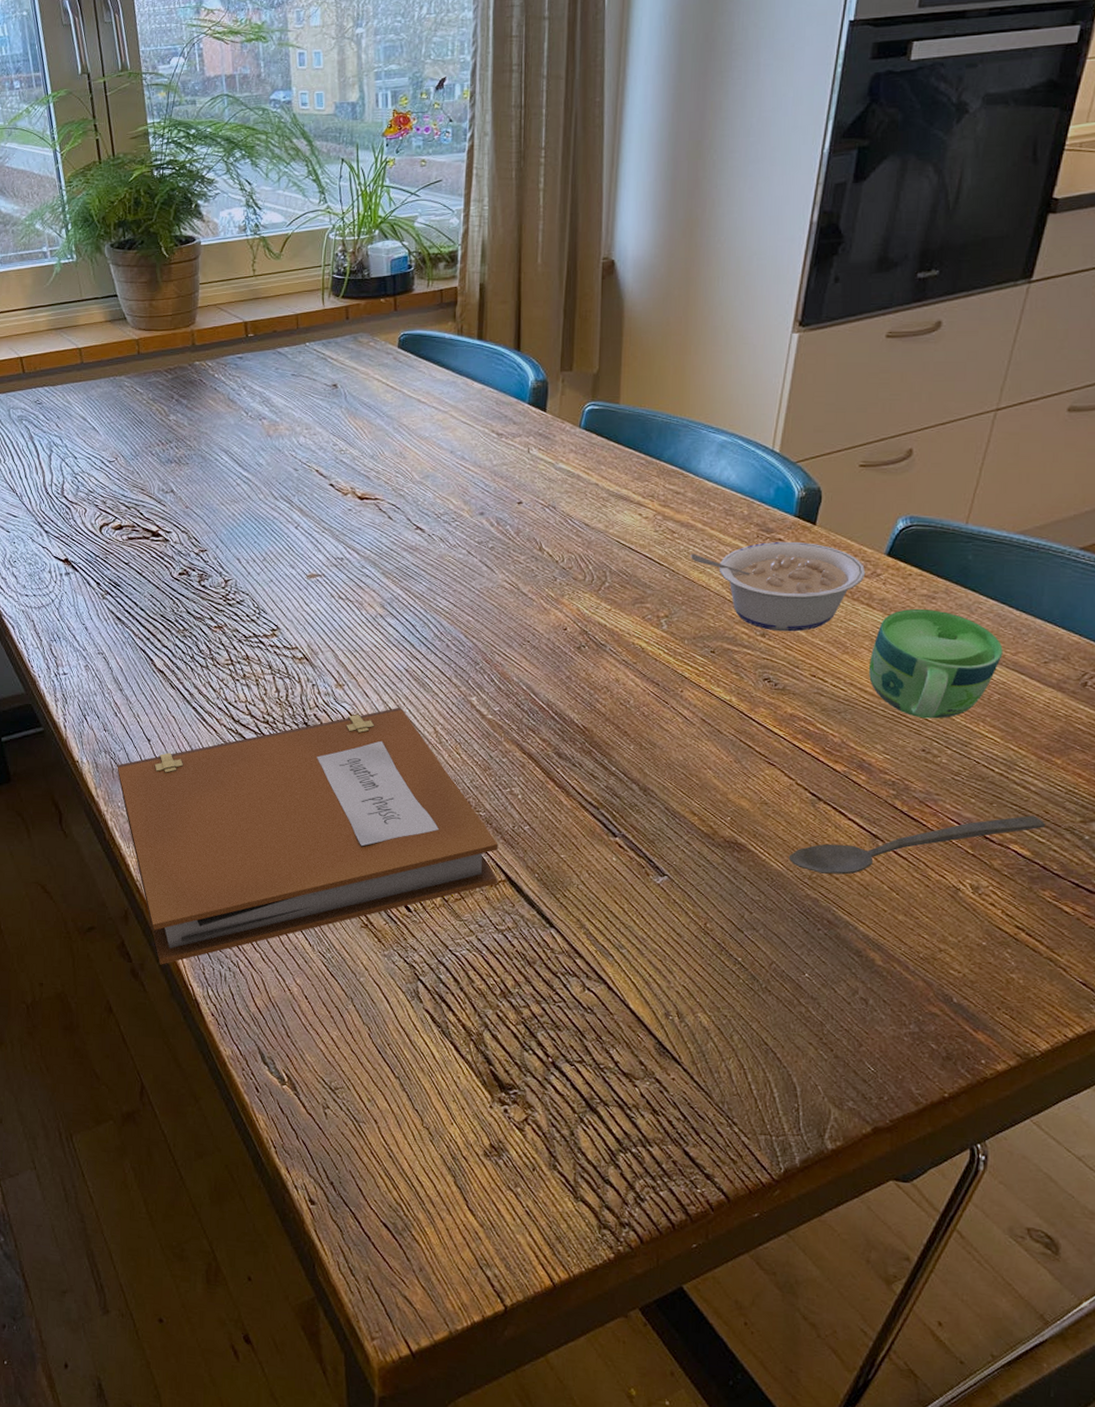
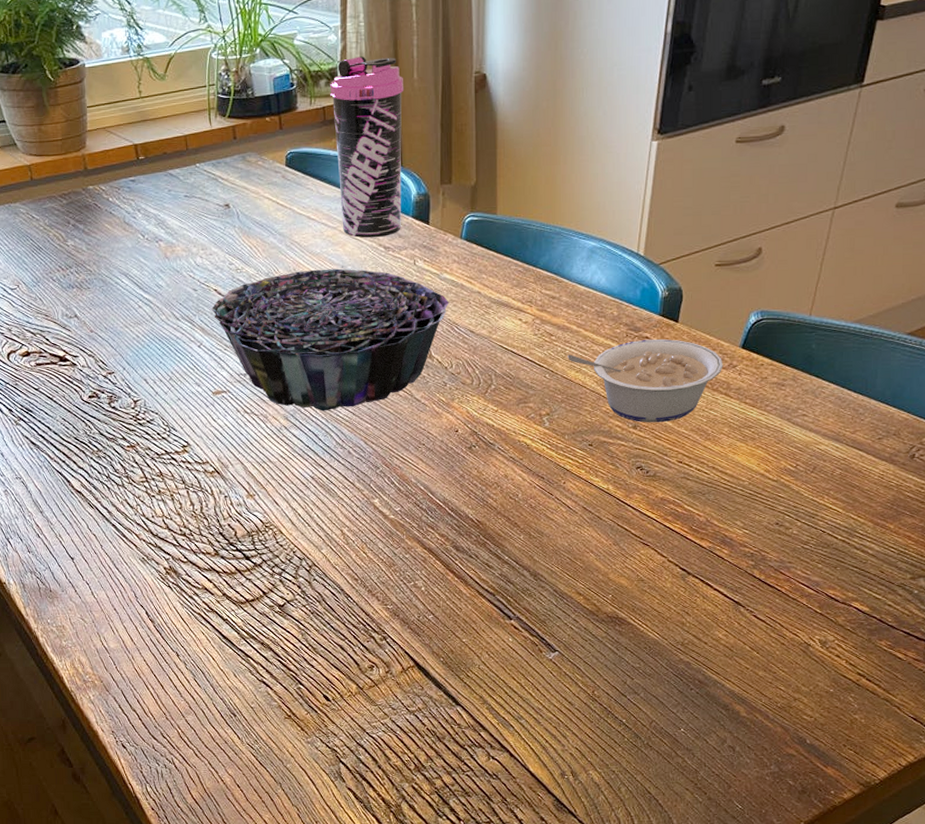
notebook: present [117,707,498,965] -> none [43,512,407,767]
decorative bowl: none [311,454,564,601] -> present [211,268,449,411]
water bottle: none [449,240,527,424] -> present [330,56,404,238]
spoon: present [788,815,1045,875] -> none [663,575,881,639]
cup: present [869,608,1003,719] -> none [729,395,843,495]

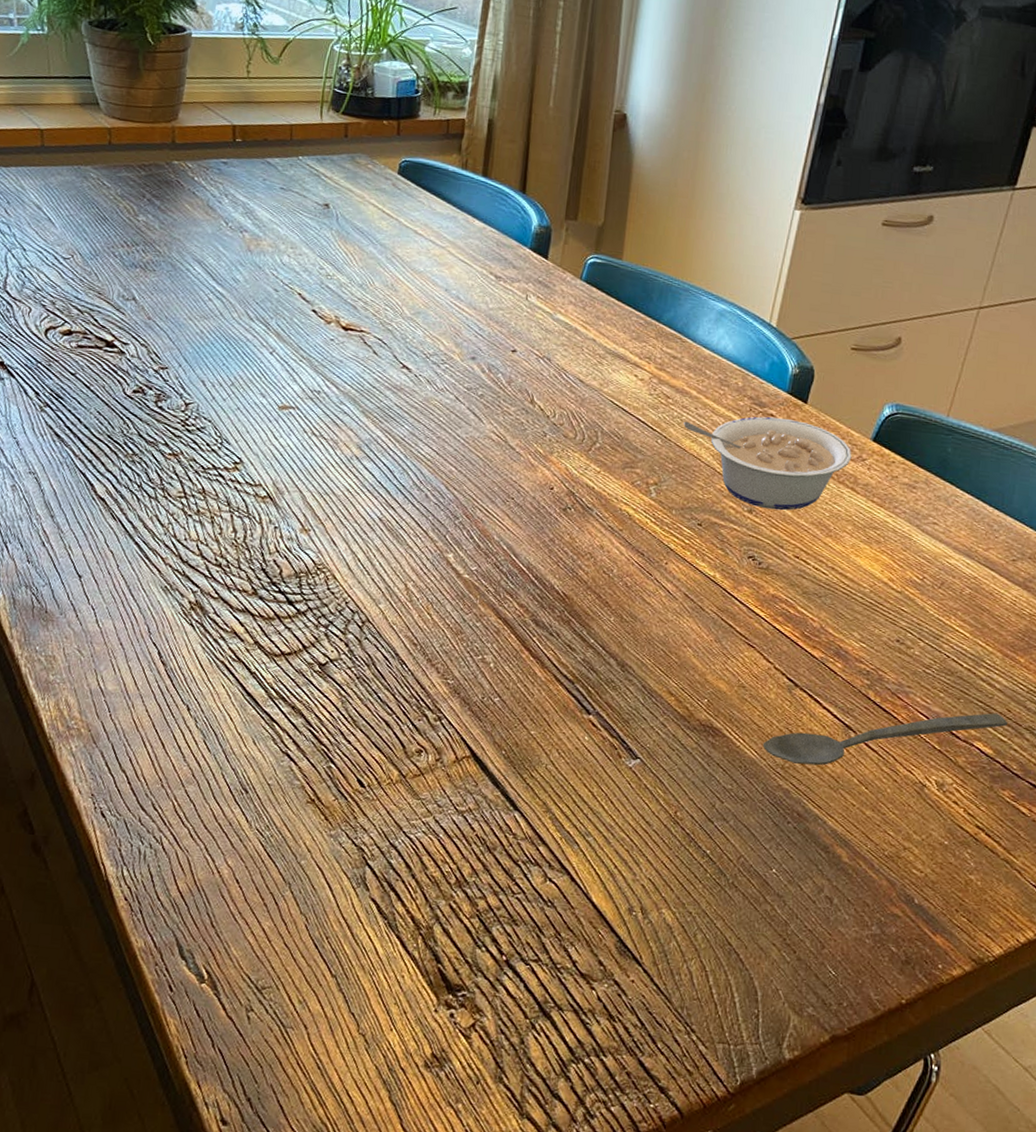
decorative bowl: present [211,268,449,411] -> none [291,287,560,446]
water bottle: present [330,56,404,238] -> none [452,74,538,265]
spoon: none [663,575,881,639] -> present [762,713,1007,766]

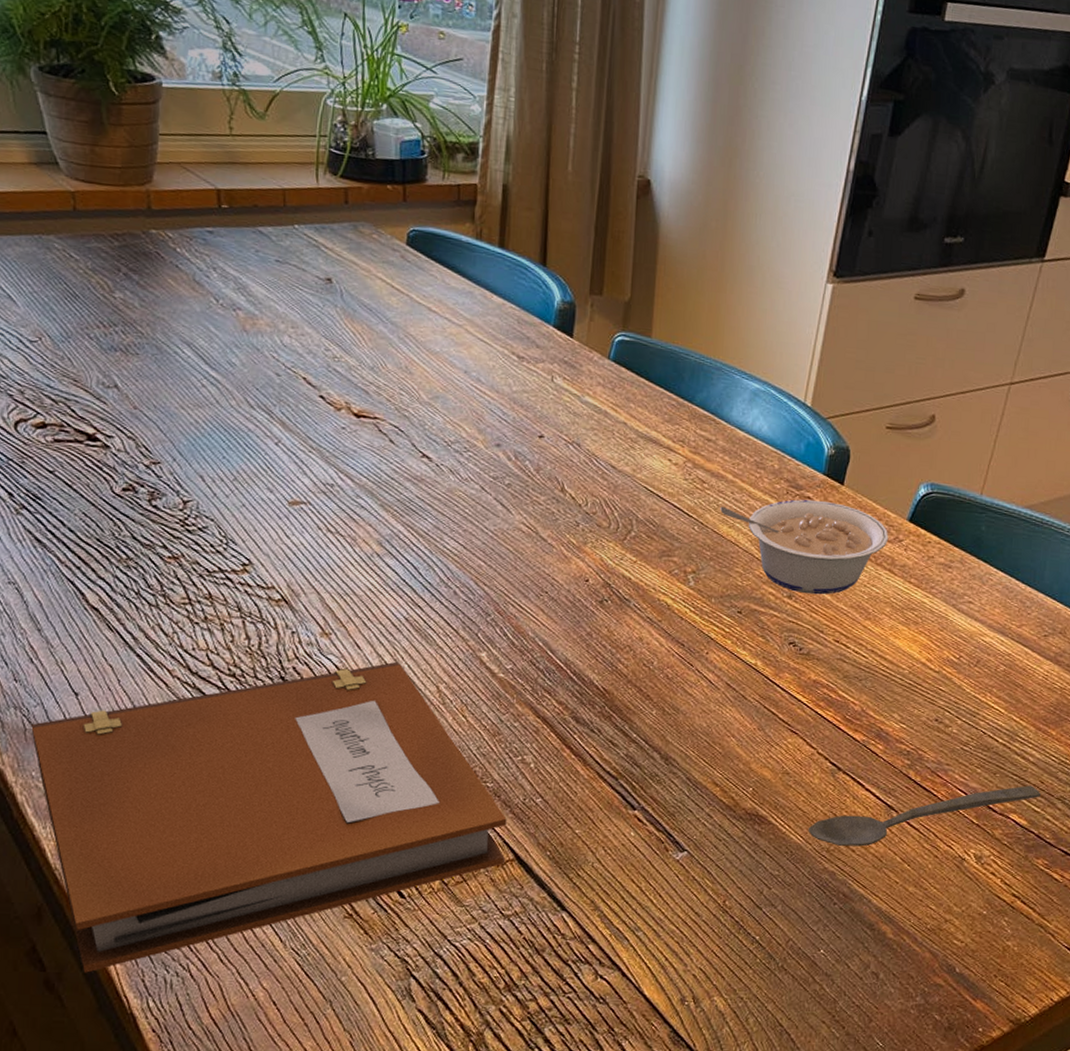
notebook: none [38,558,465,839] -> present [31,661,507,973]

